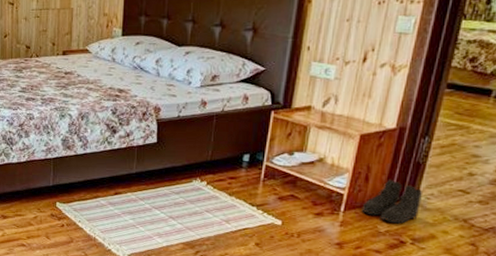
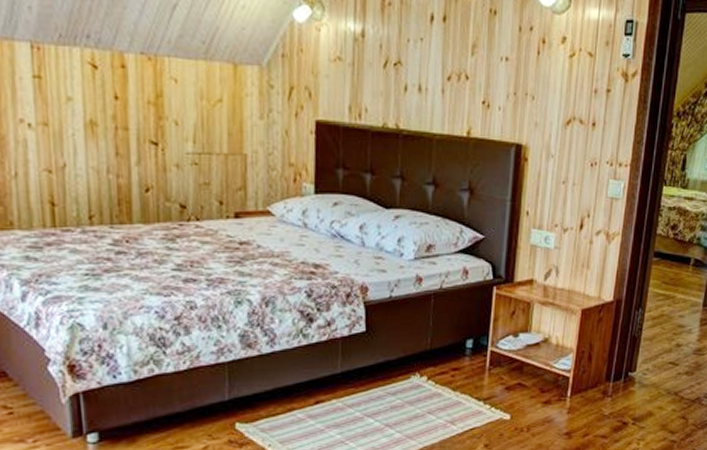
boots: present [361,179,422,224] -> none [587,356,639,404]

